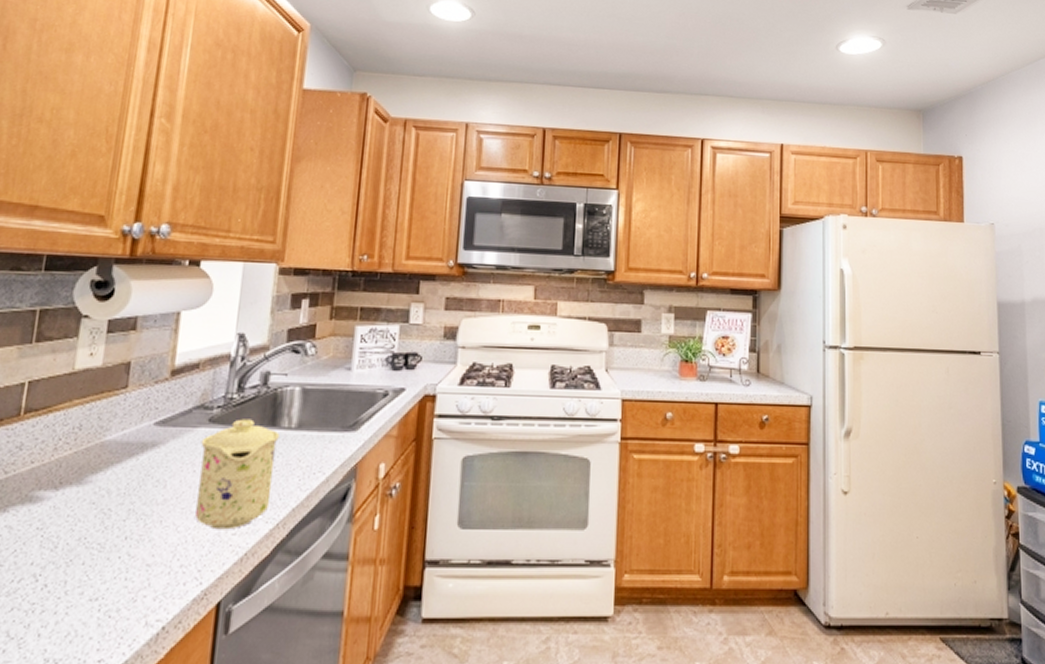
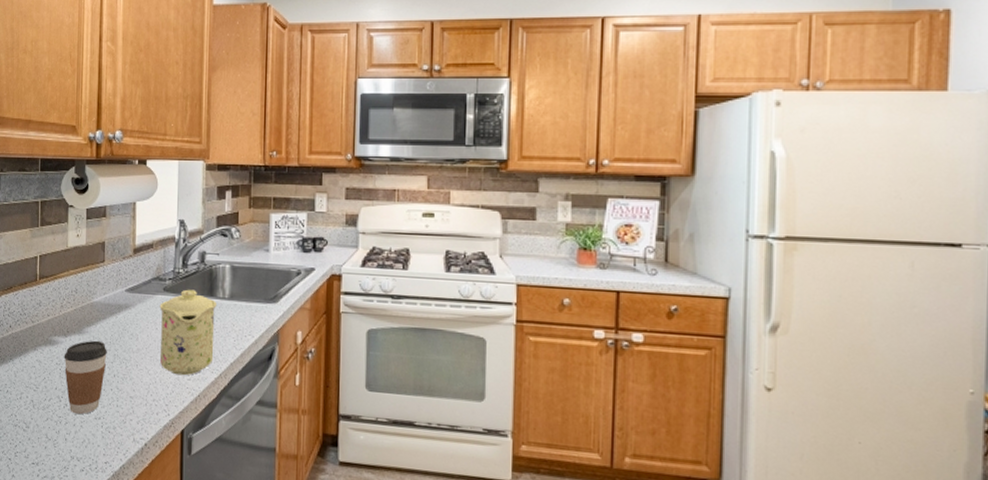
coffee cup: none [48,492,119,597] -> present [64,340,107,415]

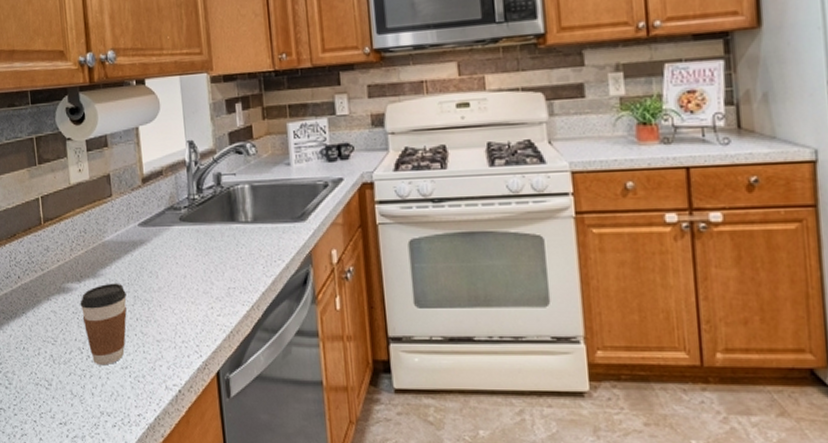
mug: present [159,289,216,376] -> none [177,216,243,312]

